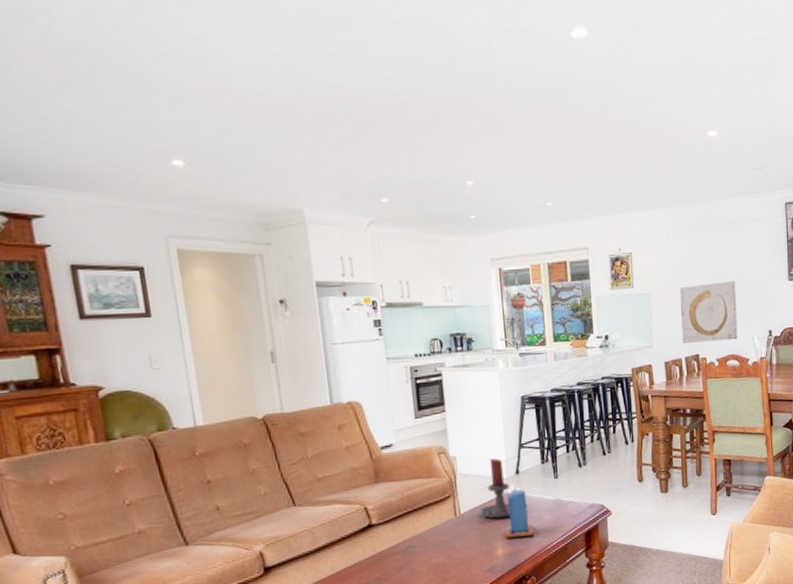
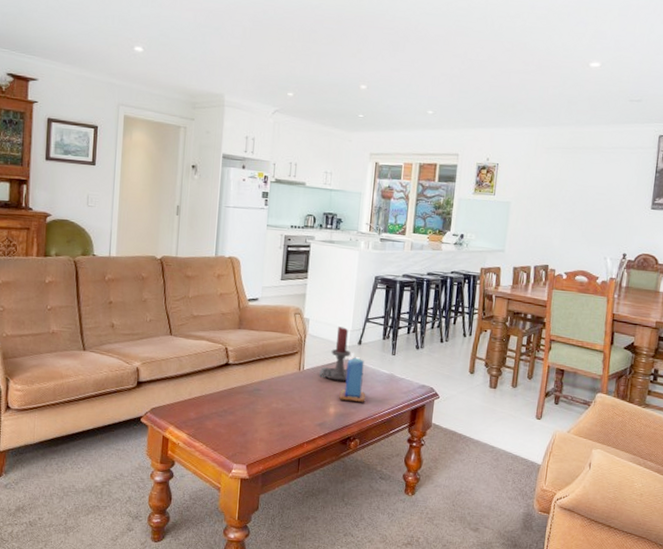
wall art: present [679,281,738,343] -> none [534,200,596,257]

